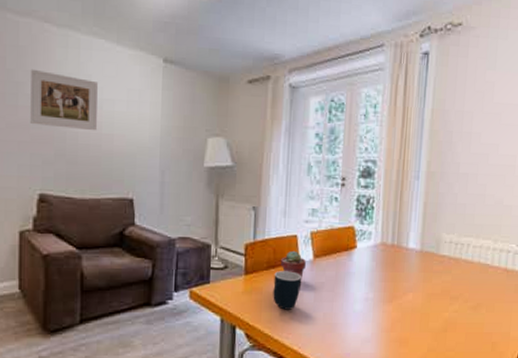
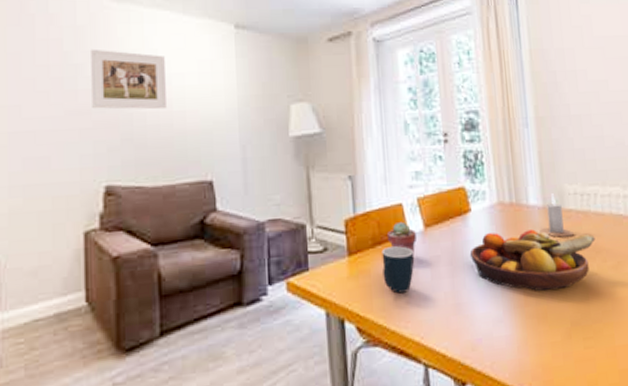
fruit bowl: none [350,268,461,321] -> present [469,229,596,292]
candle: none [414,240,443,278] -> present [540,194,574,238]

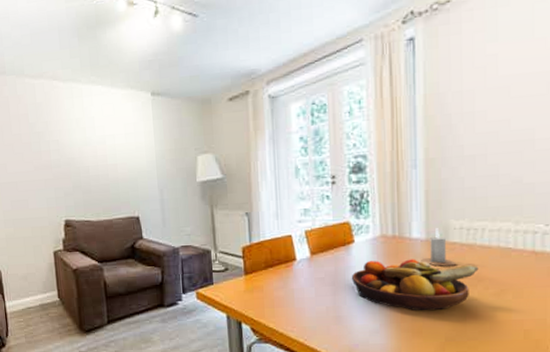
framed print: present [91,48,166,110] -> none [48,119,103,165]
mug: present [381,246,414,294] -> none [273,269,300,305]
potted succulent: present [386,221,416,259] -> none [277,249,303,279]

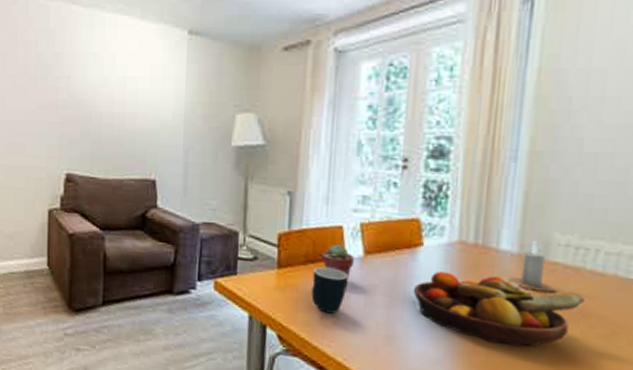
mug: none [273,269,300,305] -> present [311,267,347,314]
potted succulent: none [277,249,303,279] -> present [321,244,354,283]

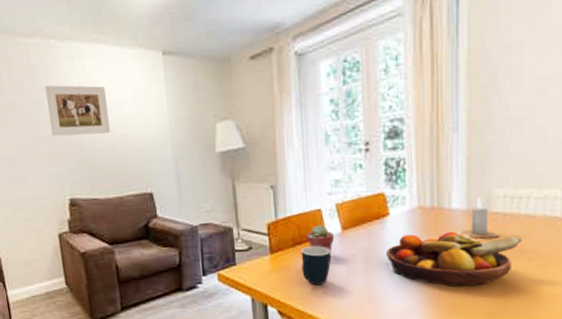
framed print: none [59,51,122,110] -> present [45,85,110,137]

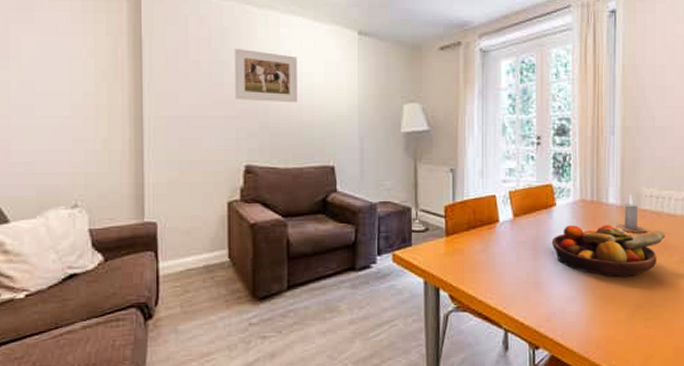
mug: present [301,246,331,285] -> none [475,231,502,270]
potted succulent: present [305,224,334,257] -> none [480,210,506,242]

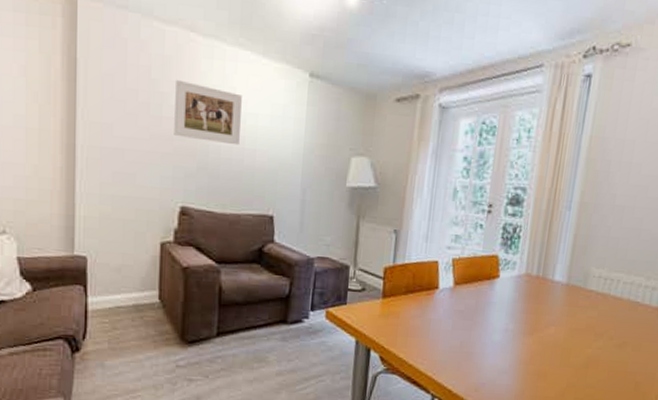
fruit bowl: present [551,225,665,278] -> none [490,299,608,356]
candle: present [616,195,646,233] -> none [558,274,589,313]

